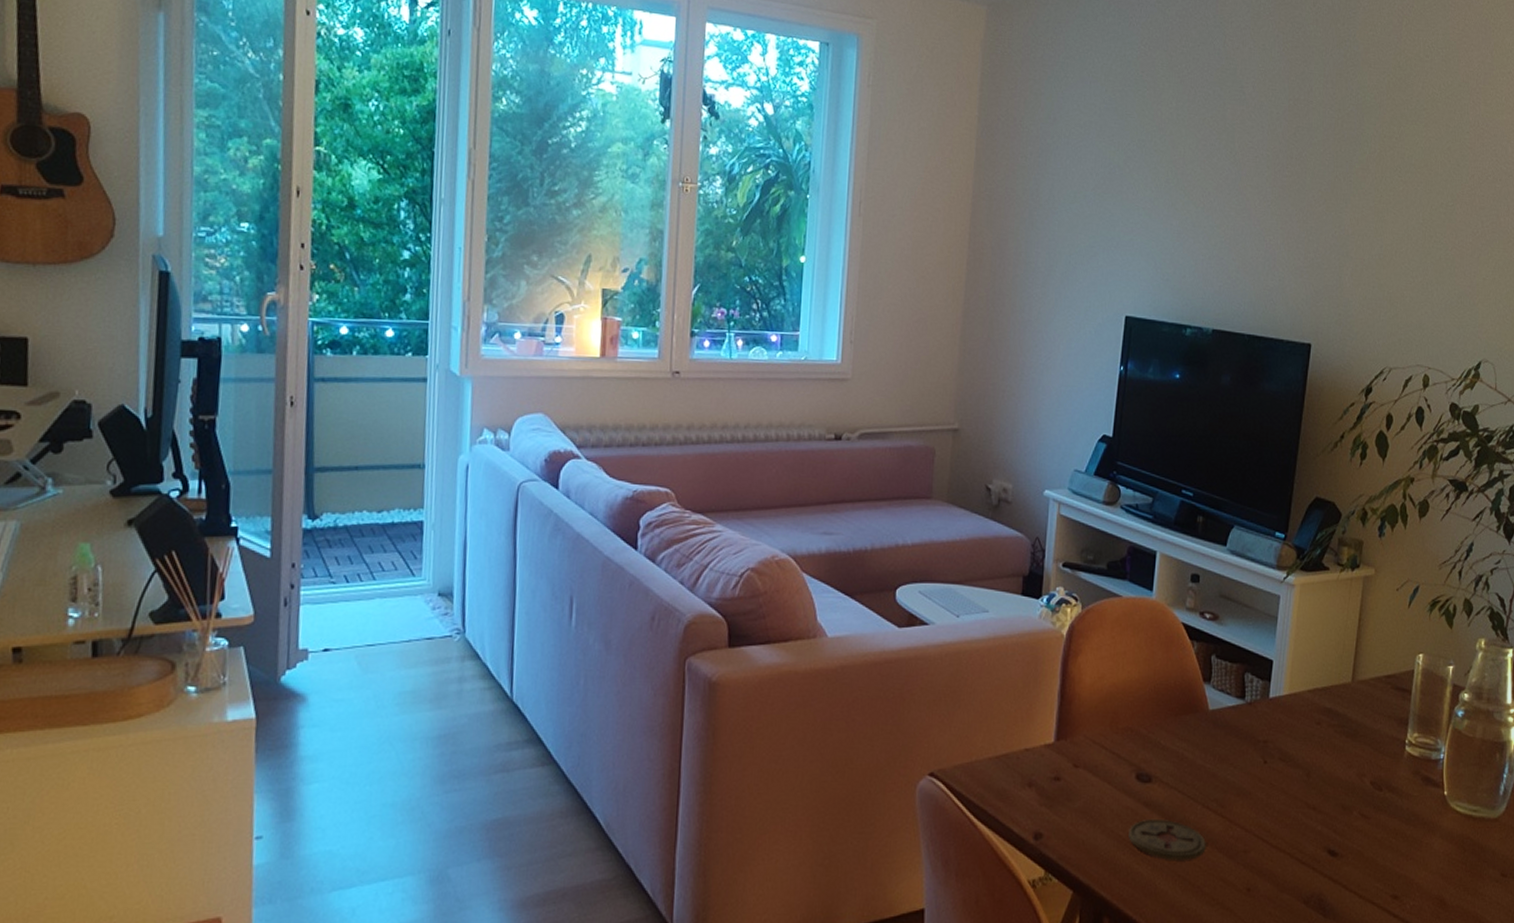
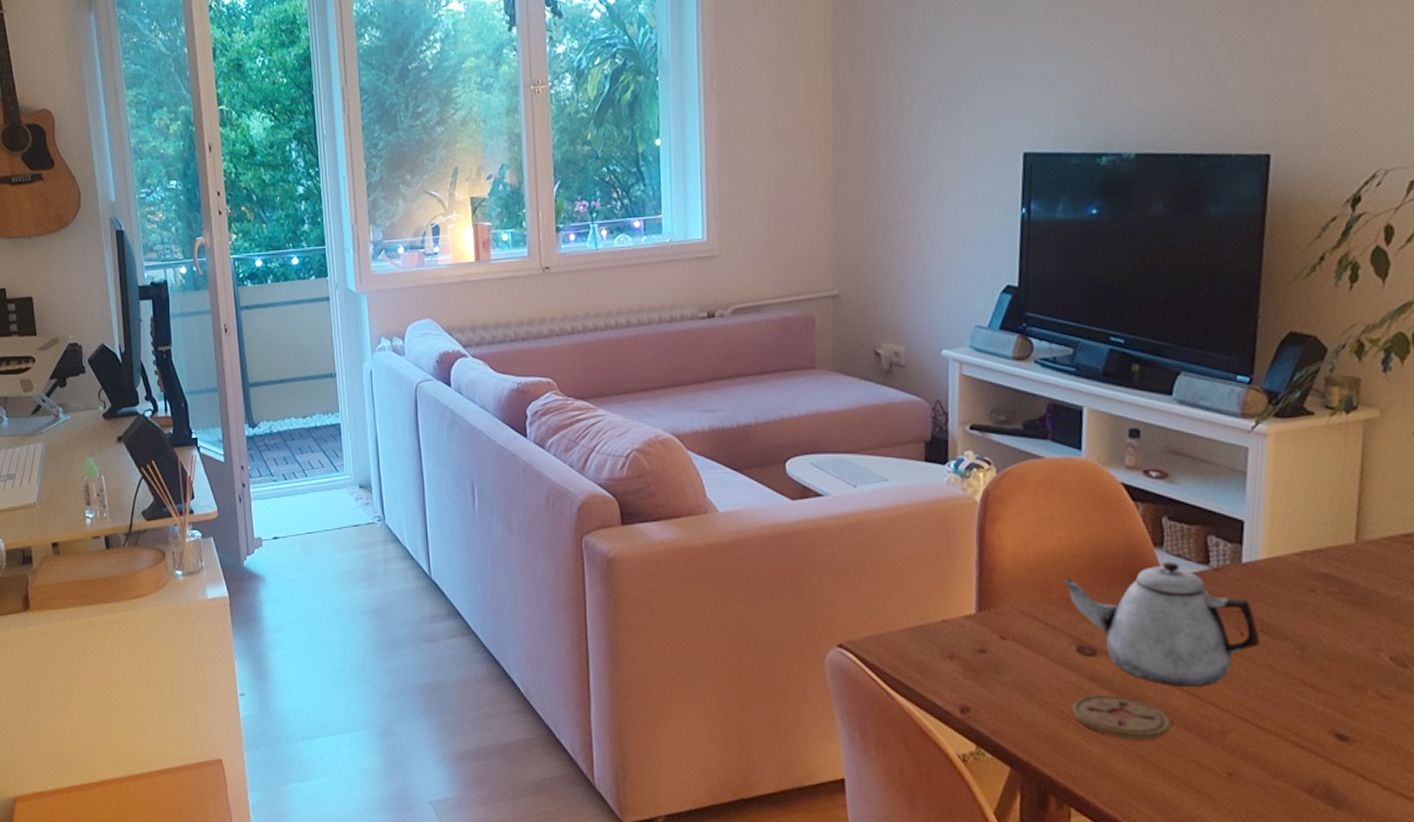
teapot: none [1129,696,1279,810] -> present [1063,562,1261,687]

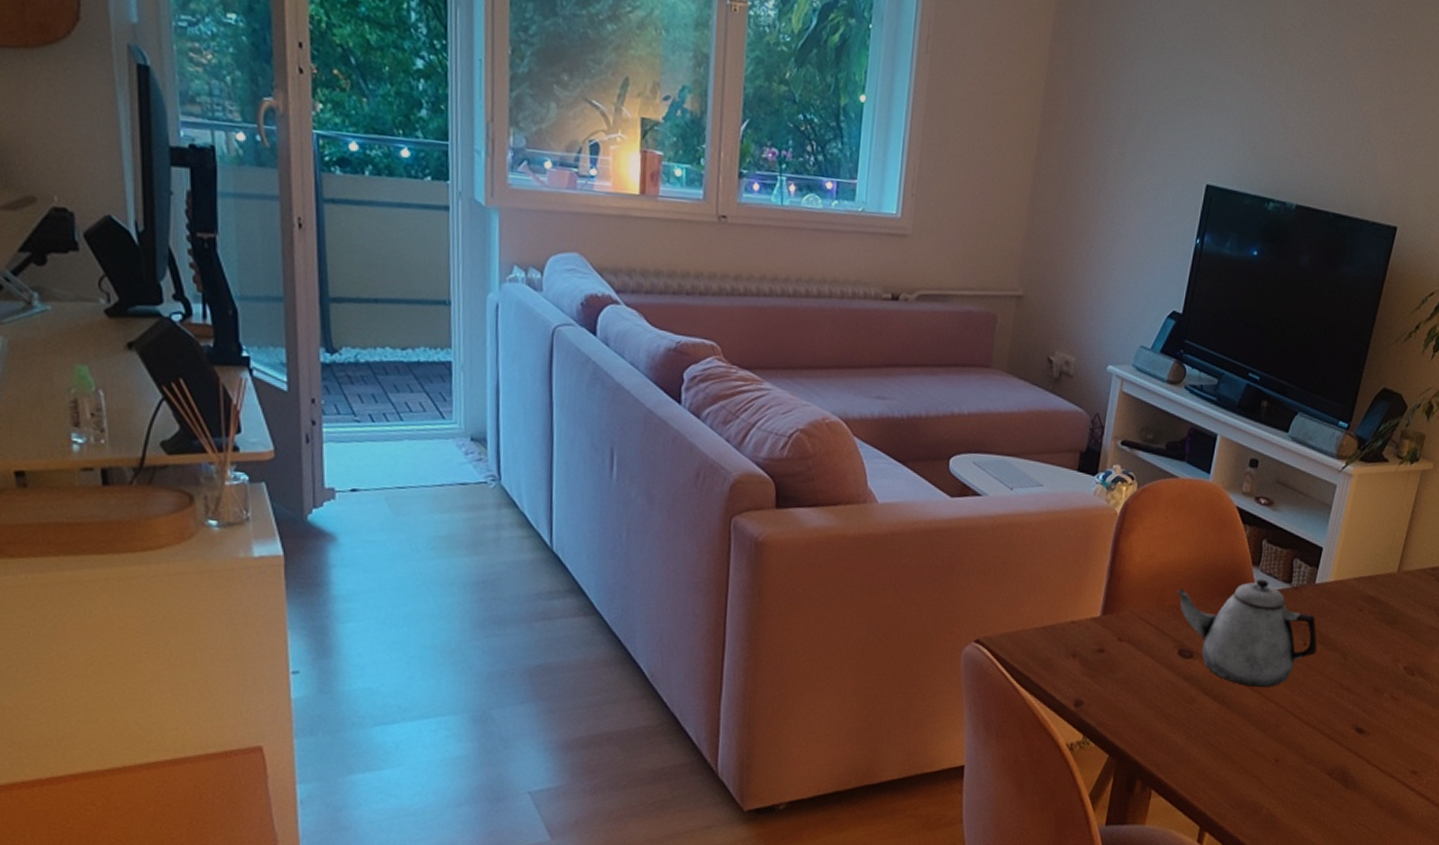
coaster: present [1073,694,1171,739] -> none [1166,692,1241,731]

